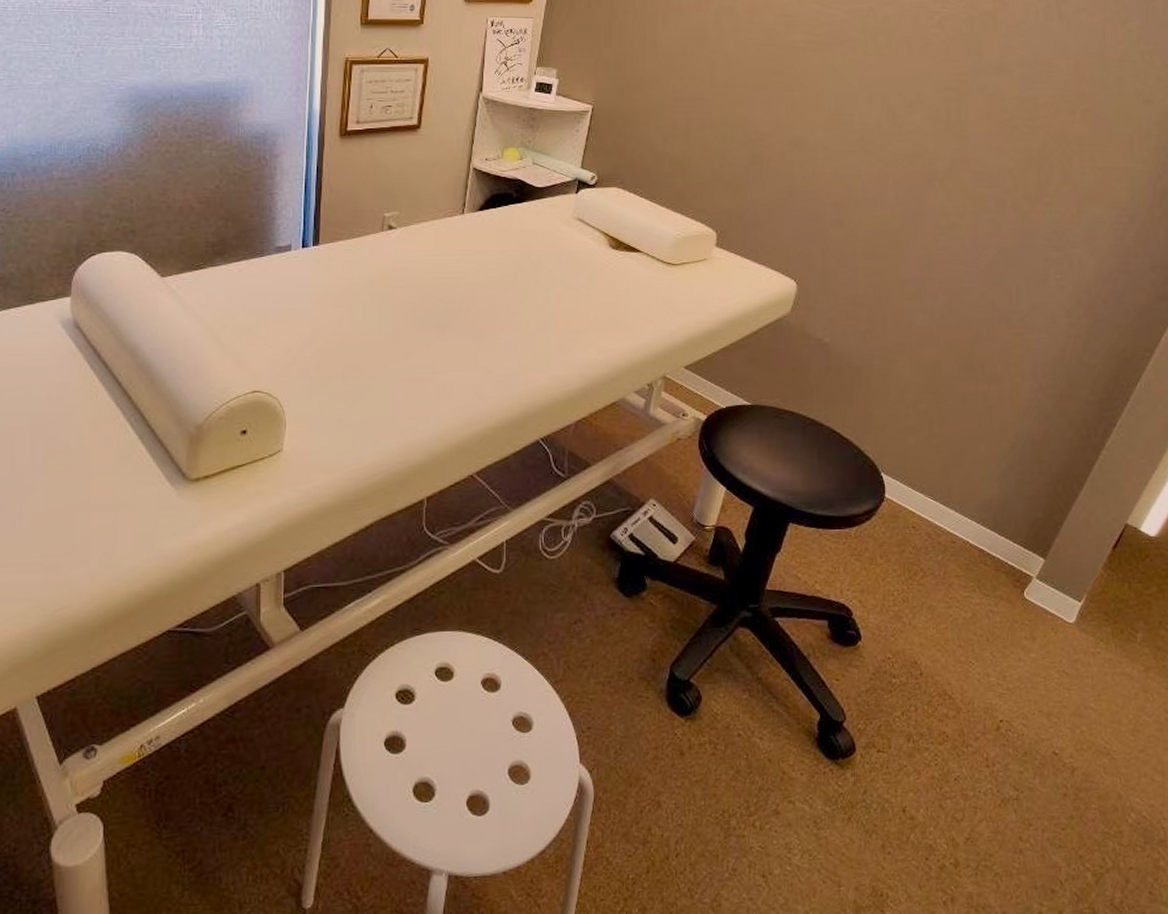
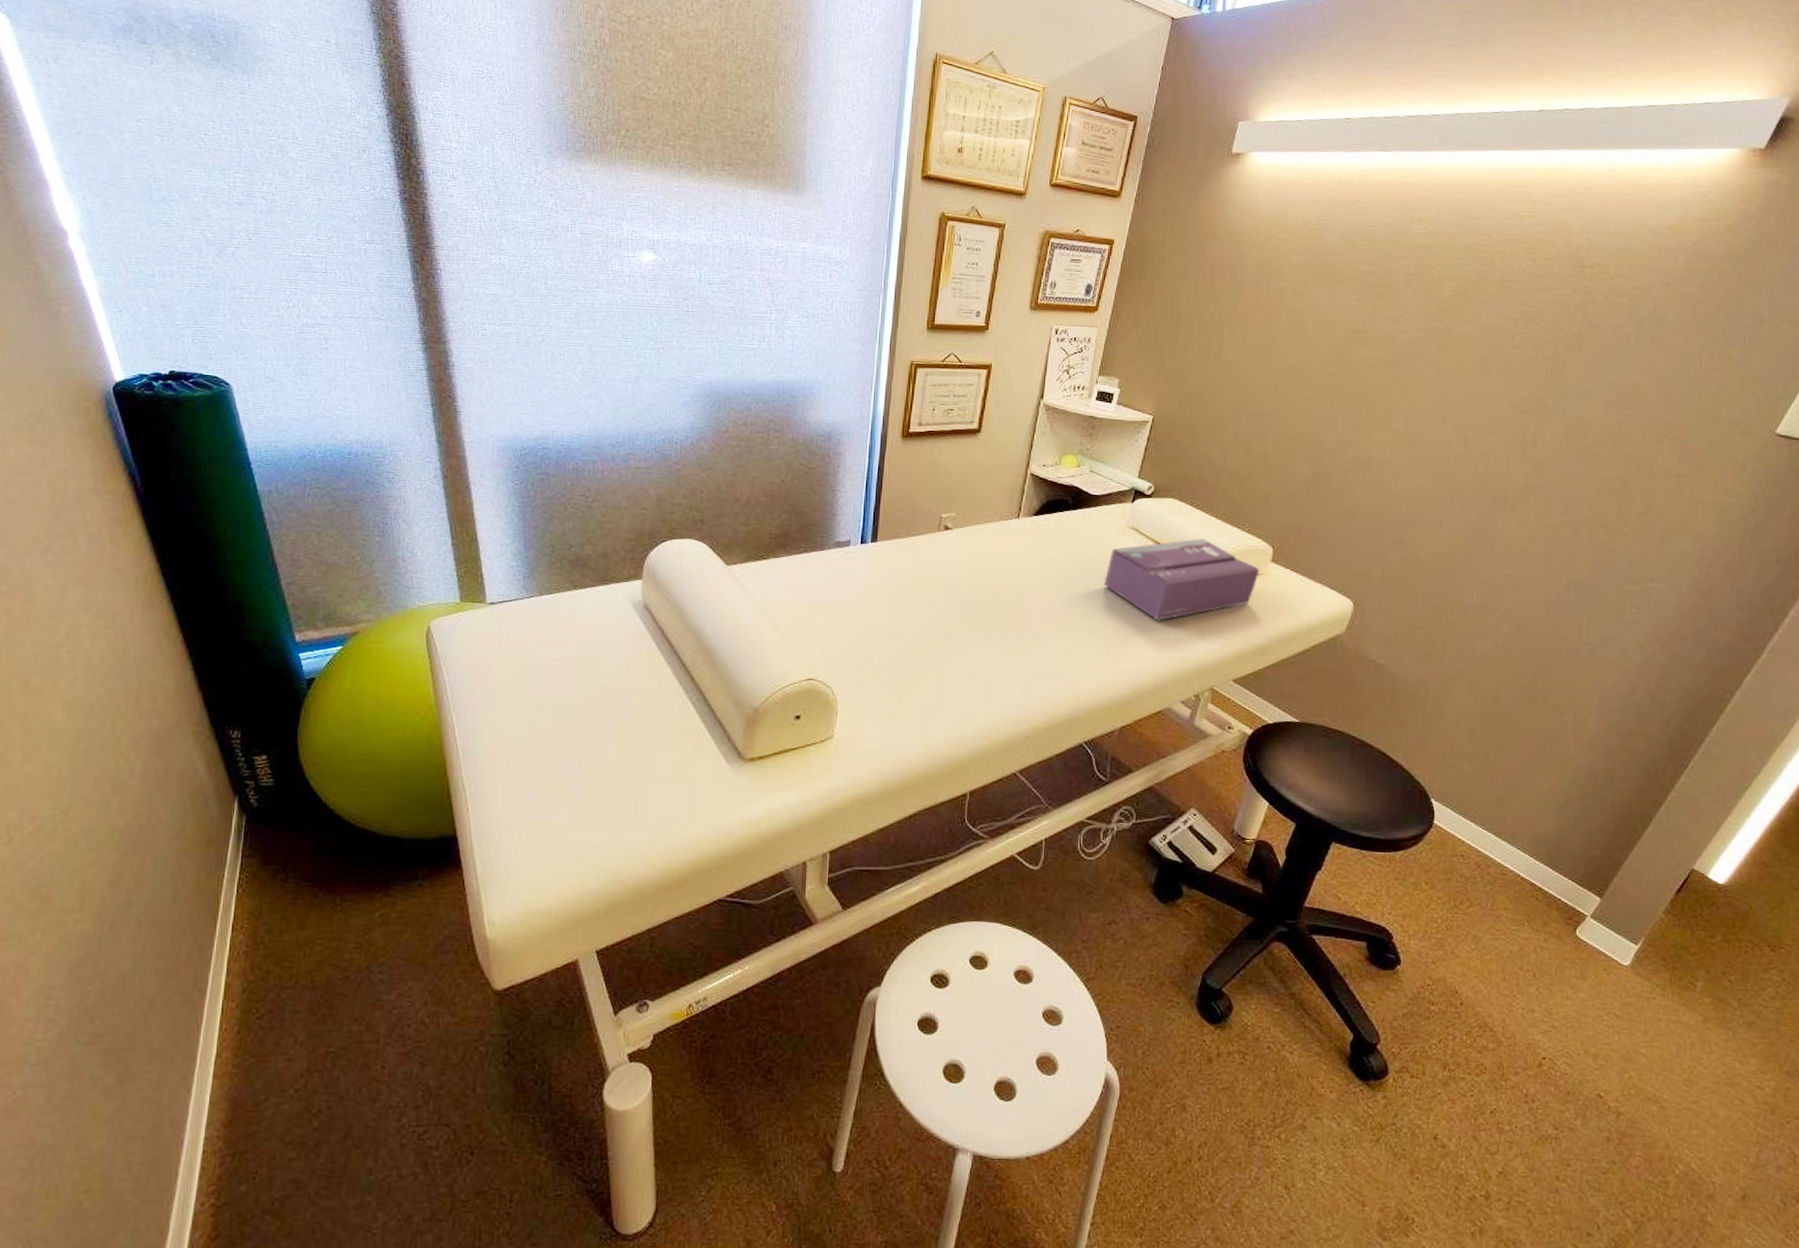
tissue box: none [552,226,705,311] -> present [1103,538,1260,621]

